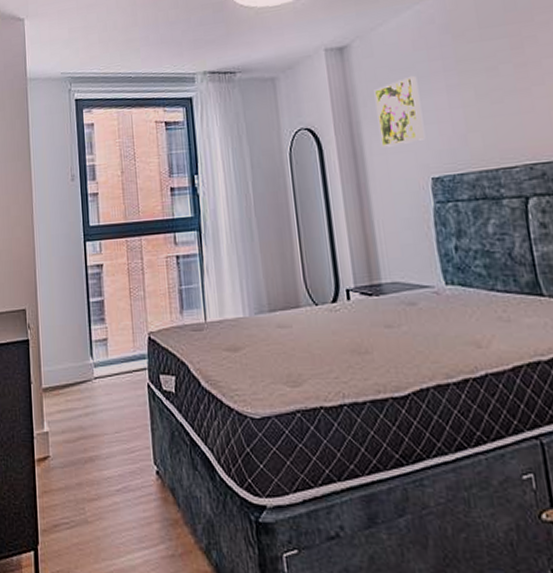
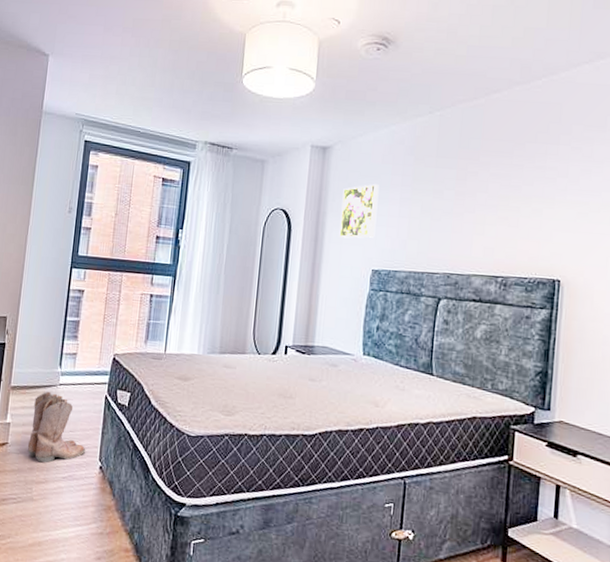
boots: none [70,388,137,475] -> present [28,391,86,463]

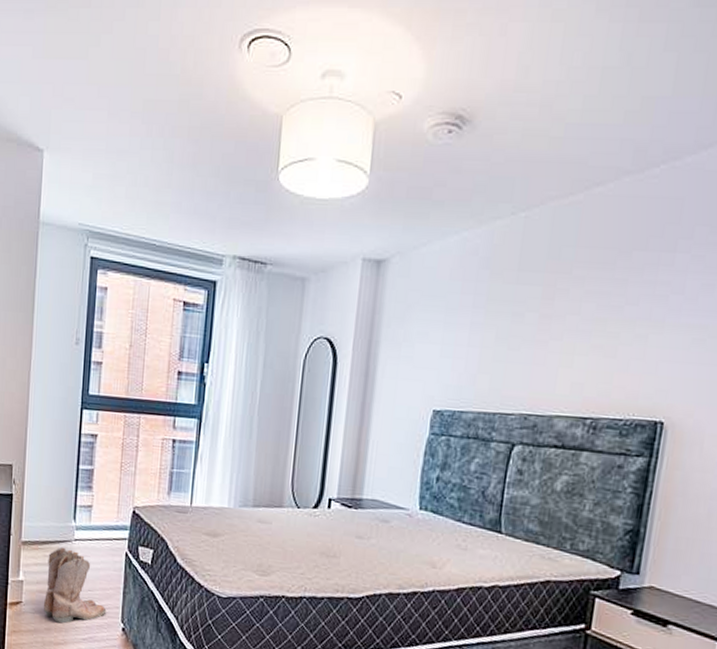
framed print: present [339,183,379,239] -> none [394,305,446,373]

